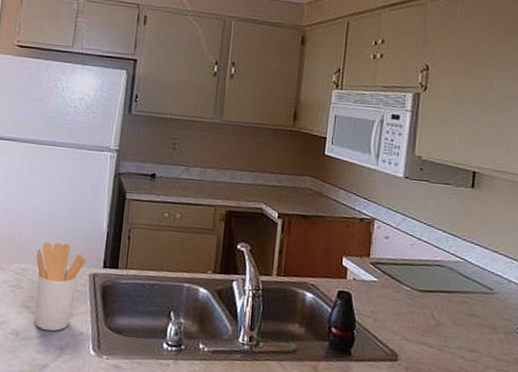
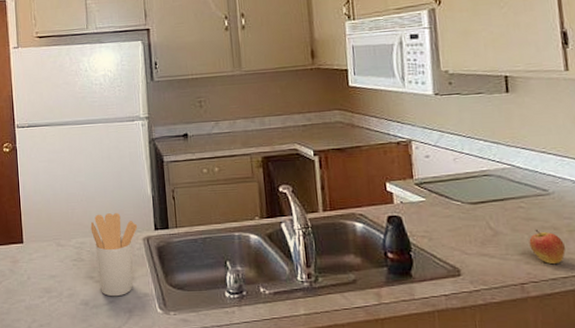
fruit: none [467,325,499,362] -> present [529,229,566,264]

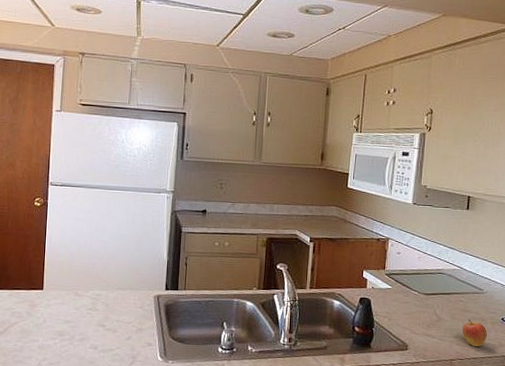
utensil holder: present [90,213,138,297] -> none [108,271,151,344]

